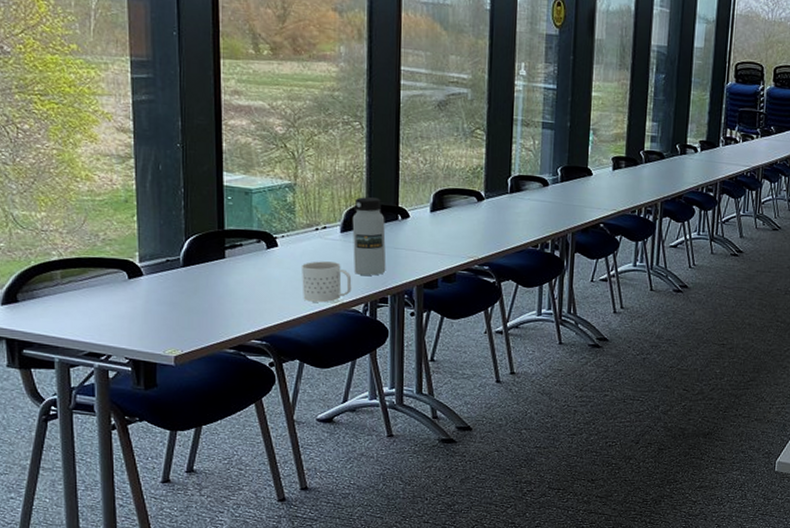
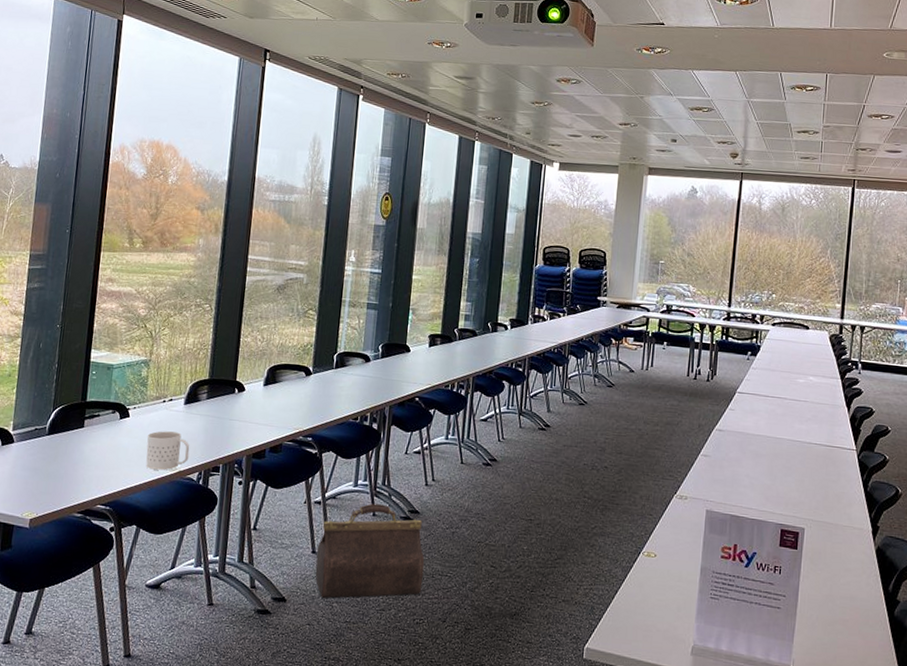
water bottle: present [352,197,386,276] -> none [192,372,224,445]
briefcase: none [500,332,615,426] -> present [315,503,425,599]

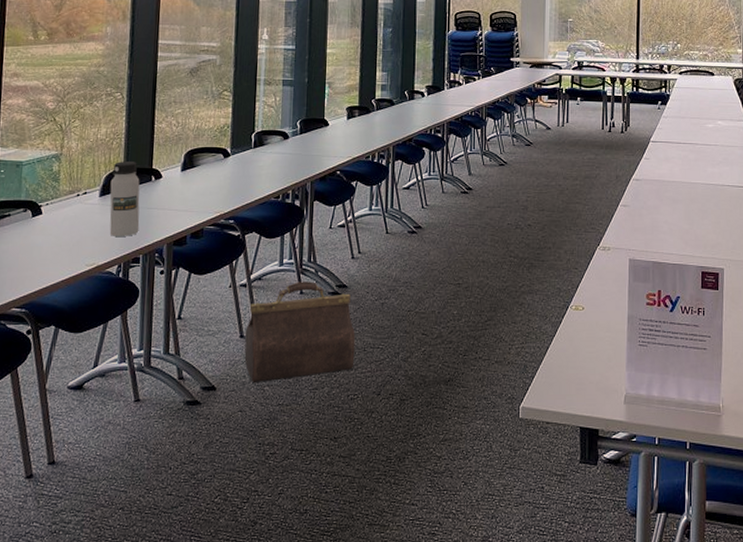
mug: present [146,431,190,470] -> none [61,226,108,266]
water bottle: none [192,372,224,445] -> present [109,161,140,236]

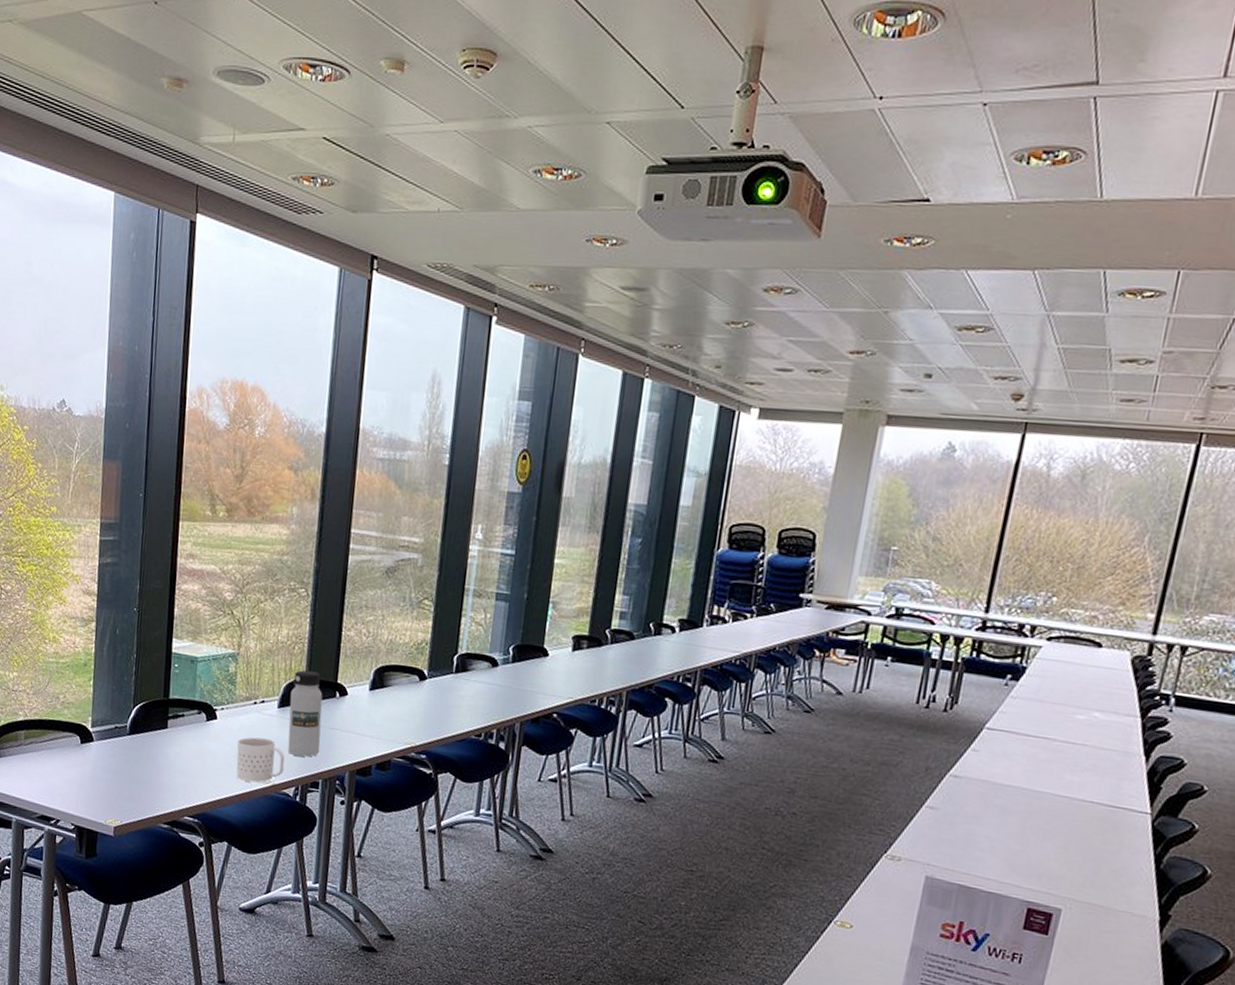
mug: none [61,226,108,266] -> present [236,737,285,783]
briefcase: present [244,281,356,382] -> none [427,837,558,947]

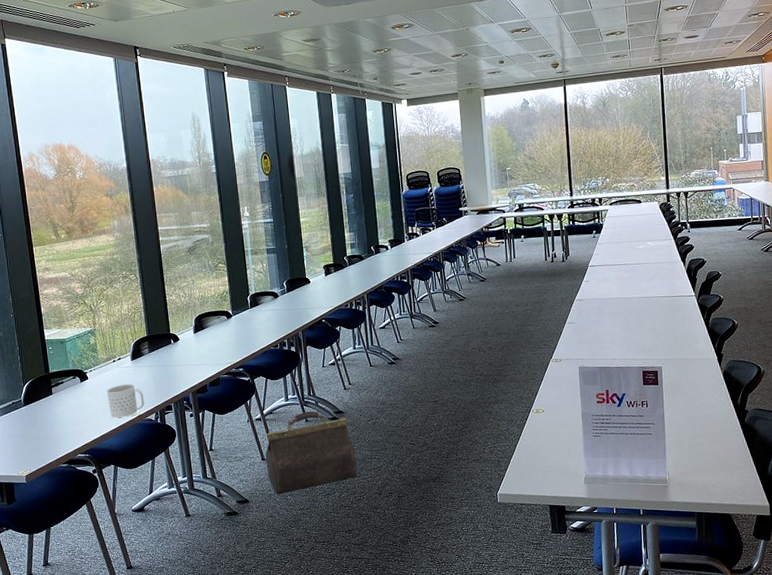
water bottle: present [287,670,323,757] -> none [138,329,168,391]
briefcase: none [427,837,558,947] -> present [265,411,357,494]

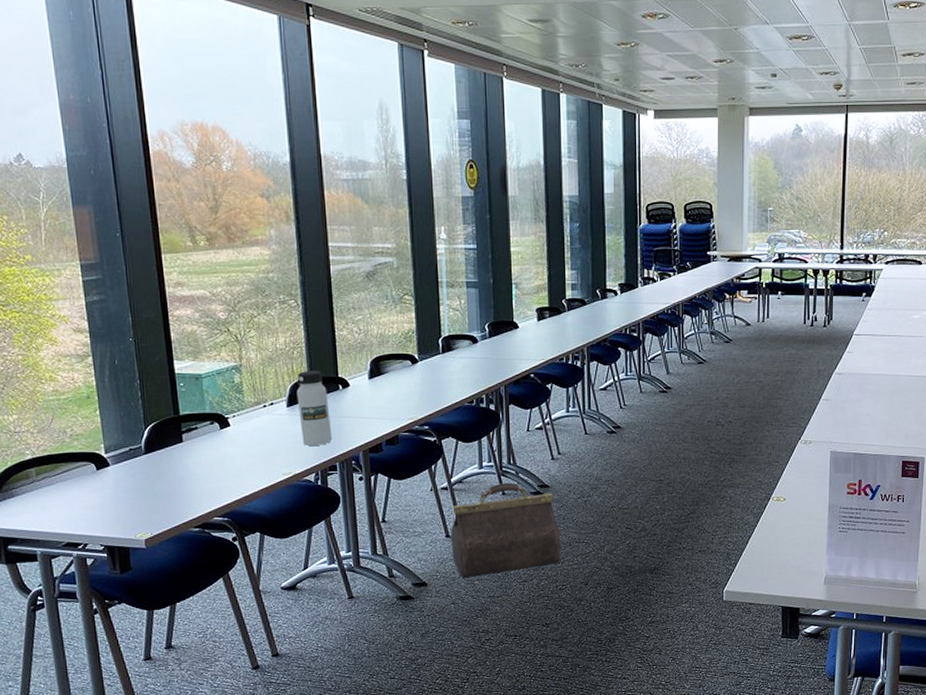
mug: present [107,384,145,418] -> none [254,436,302,476]
water bottle: none [138,329,168,391] -> present [296,371,333,446]

